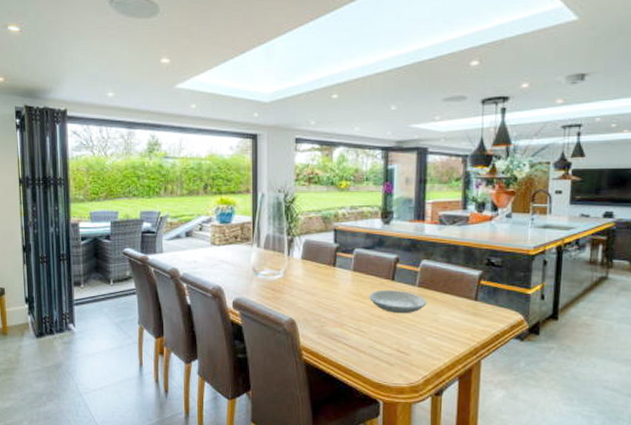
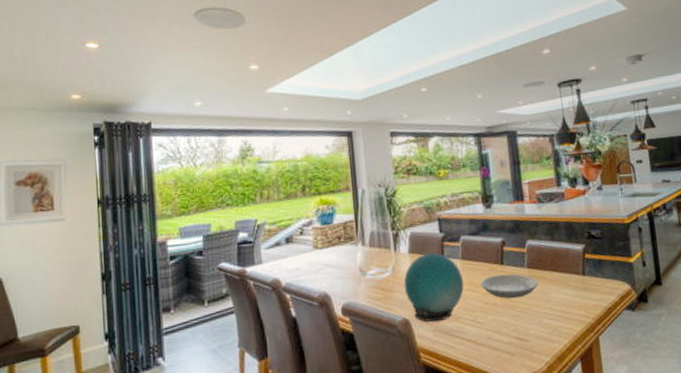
decorative orb: none [293,261,352,326] -> present [403,252,464,323]

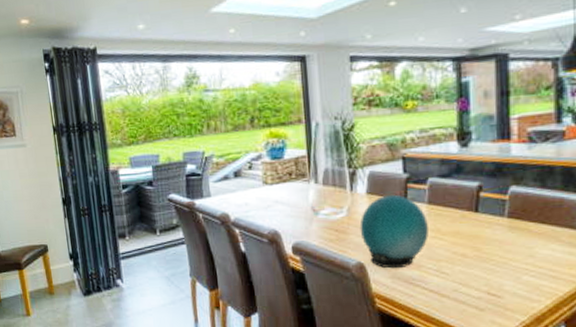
plate: present [480,274,538,299] -> none [448,223,520,251]

